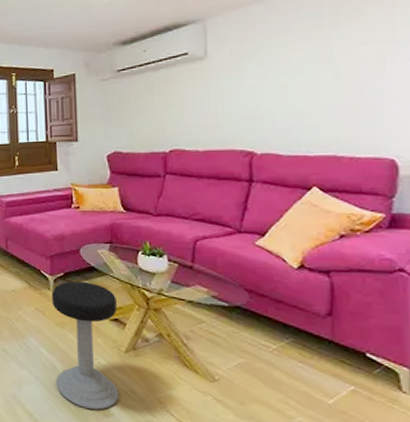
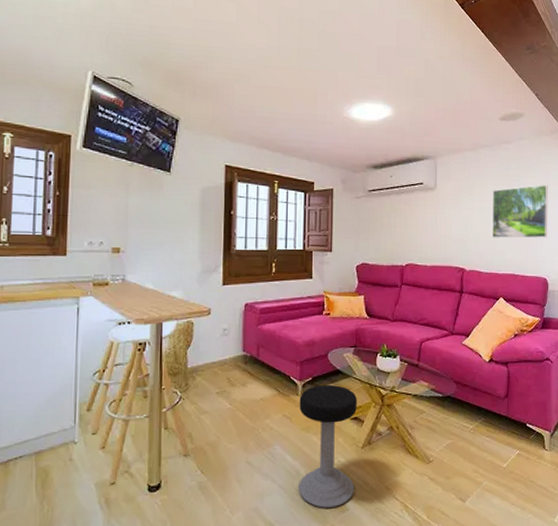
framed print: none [294,28,394,111] -> present [491,184,548,239]

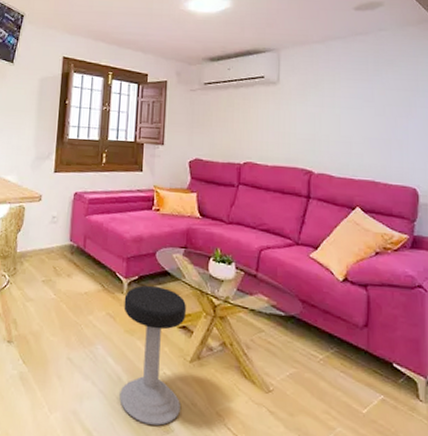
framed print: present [491,184,548,239] -> none [345,80,417,142]

